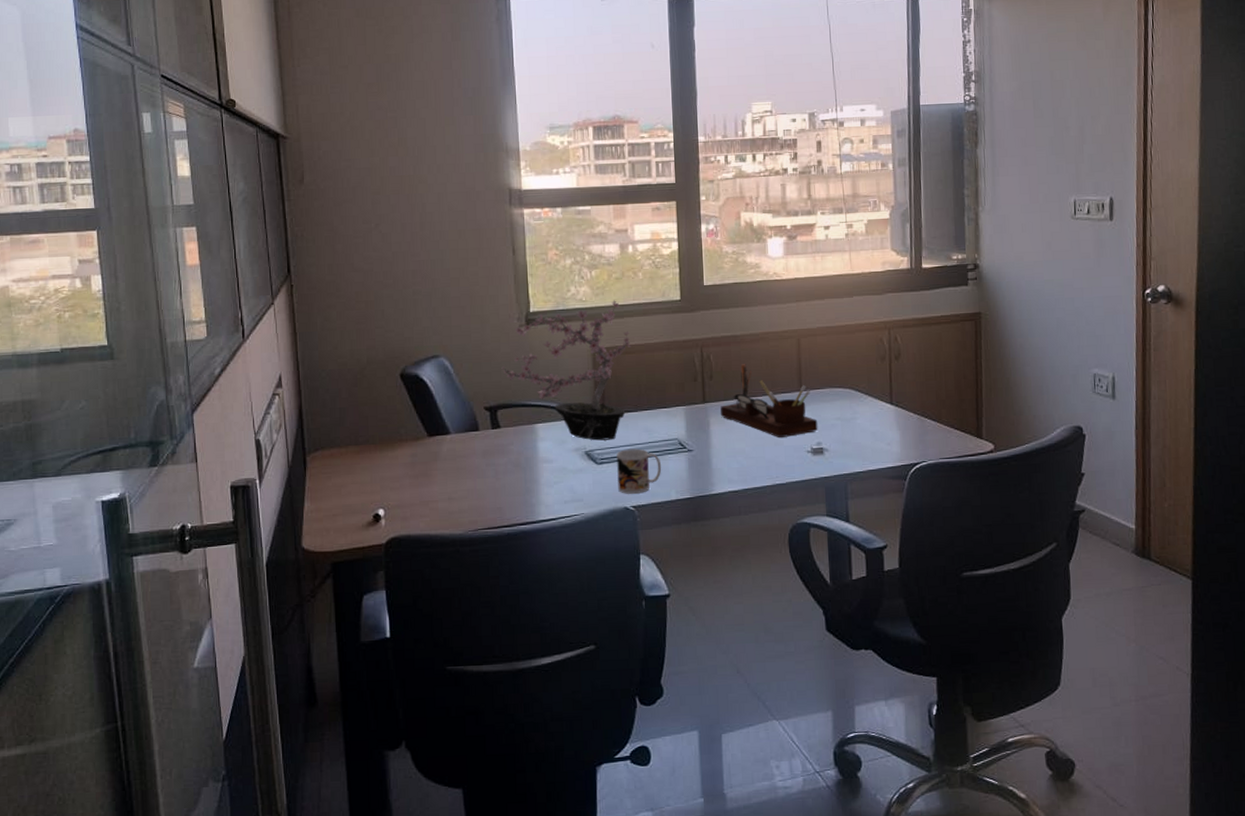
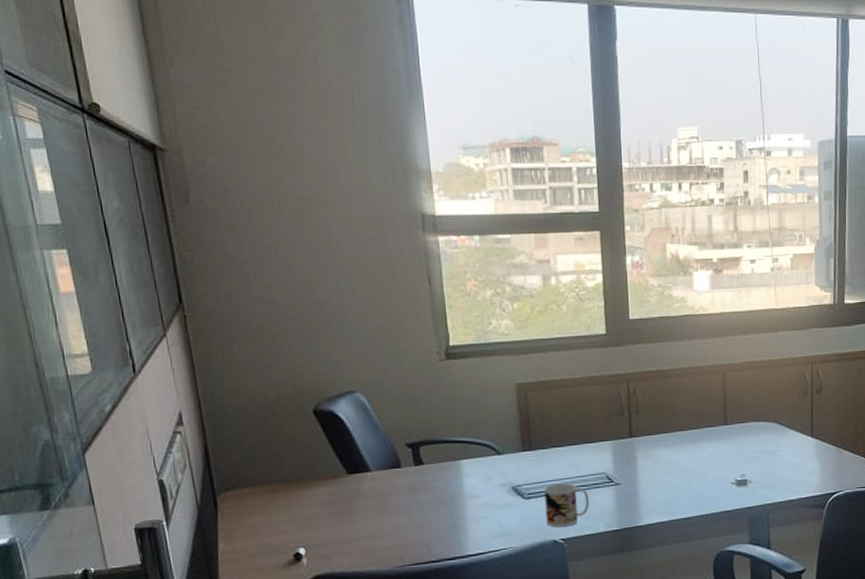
potted plant: present [501,300,631,441] -> none [422,334,557,476]
desk organizer: present [721,364,818,438] -> none [647,398,742,471]

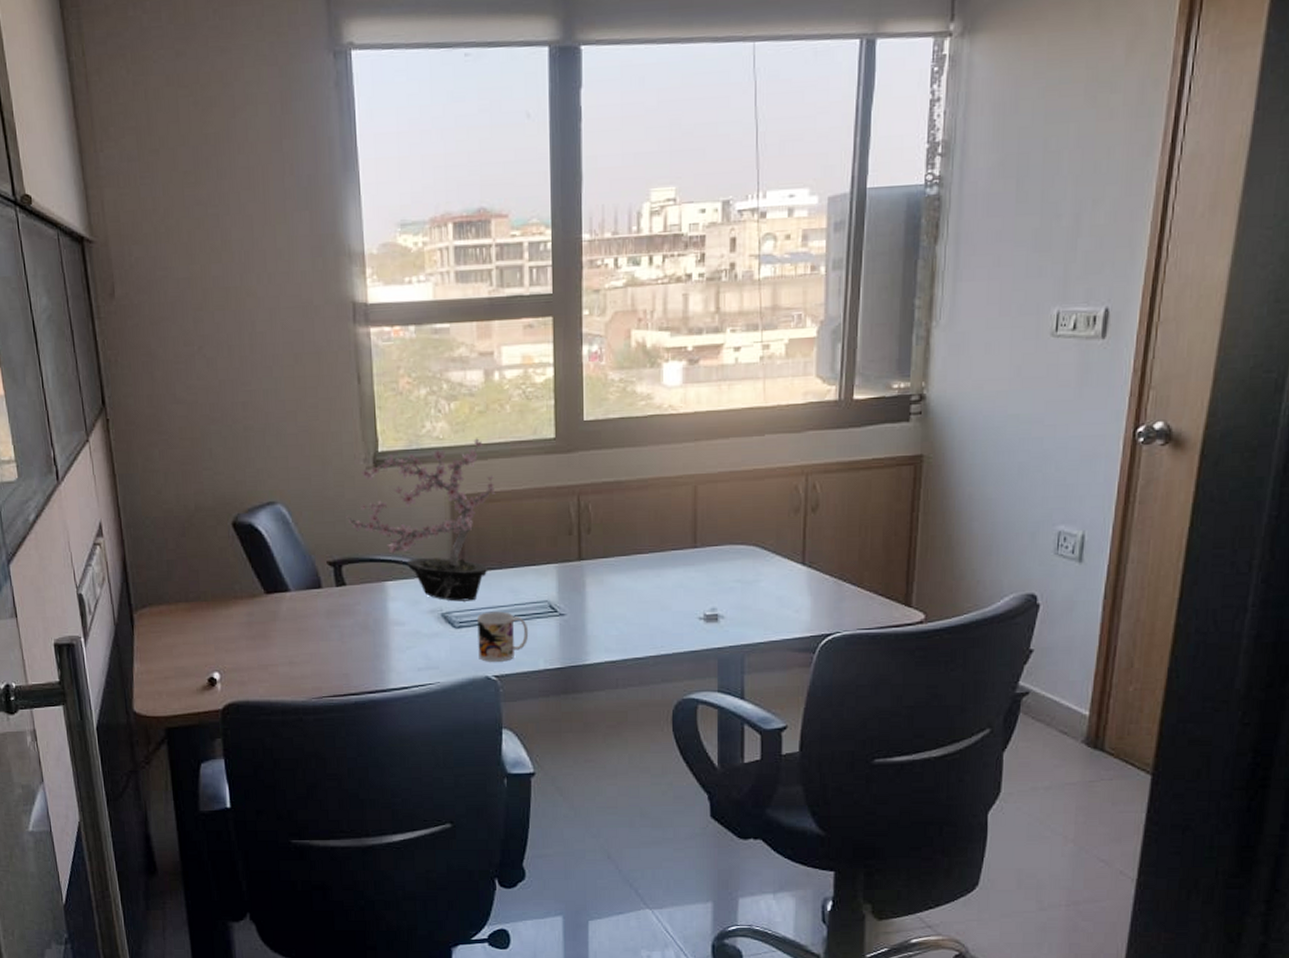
potted plant: none [422,334,557,476] -> present [346,438,496,602]

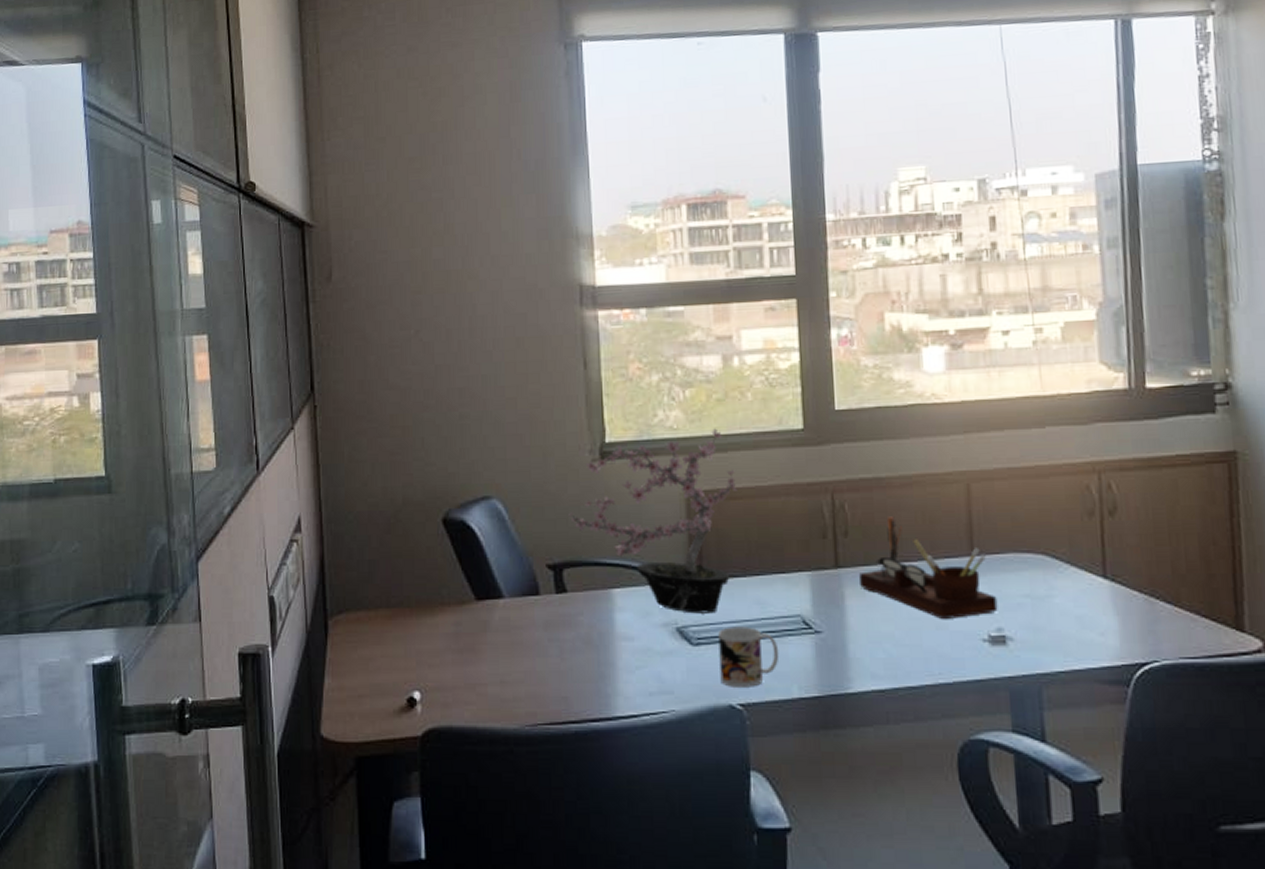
desk organizer: none [599,515,713,603] -> present [859,516,998,620]

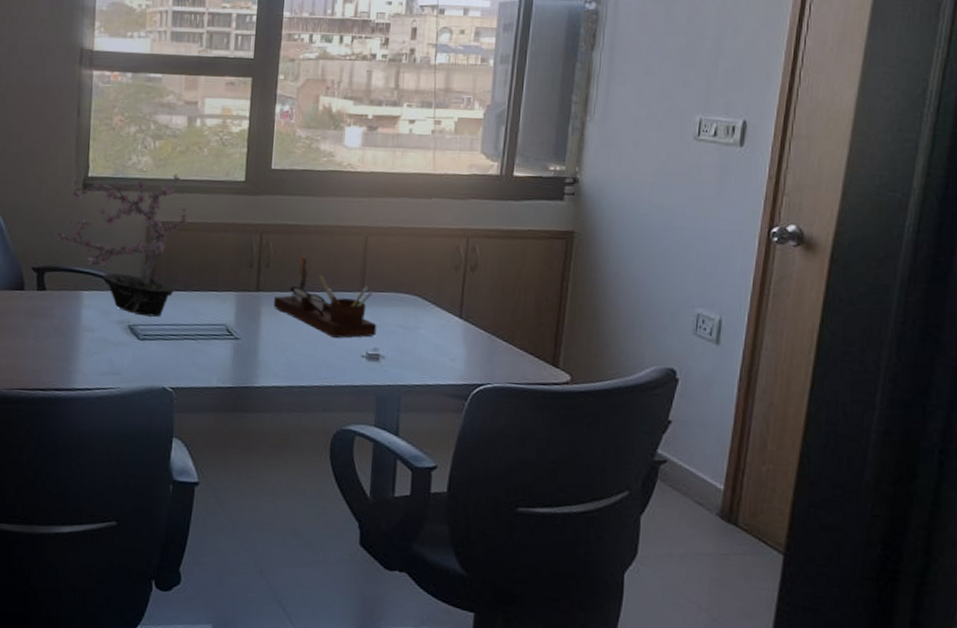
mug: present [718,626,780,687] -> none [158,328,206,376]

